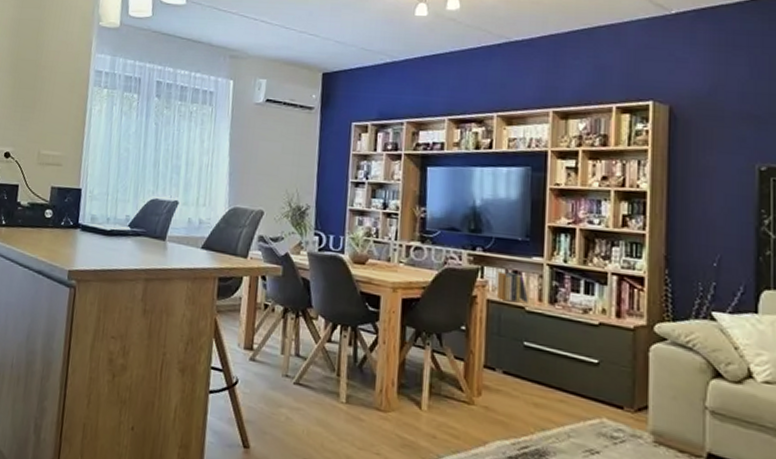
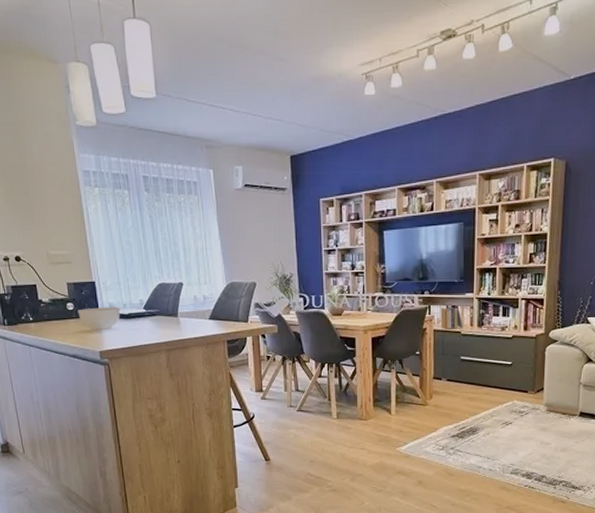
bowl: none [55,218,102,246] -> present [77,307,120,331]

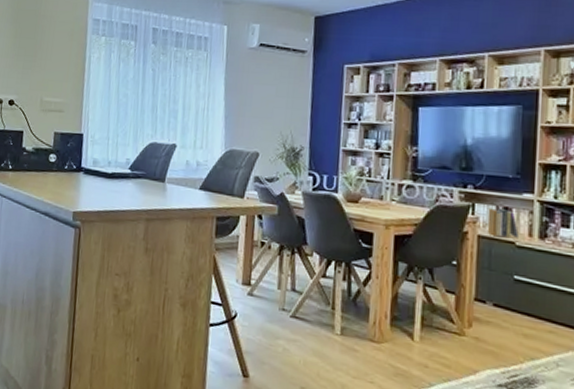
bowl: present [77,307,120,331] -> none [59,162,104,189]

